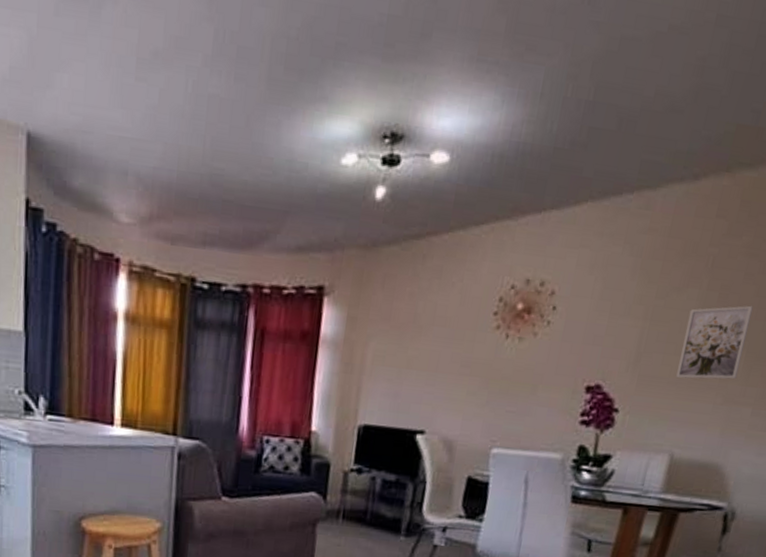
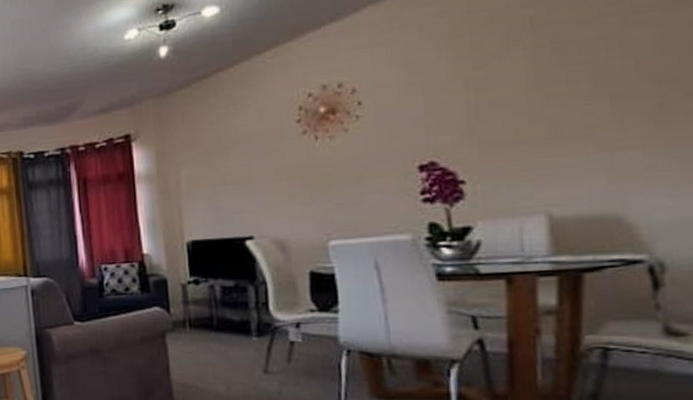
wall art: present [676,305,753,379] -> none [519,50,607,138]

